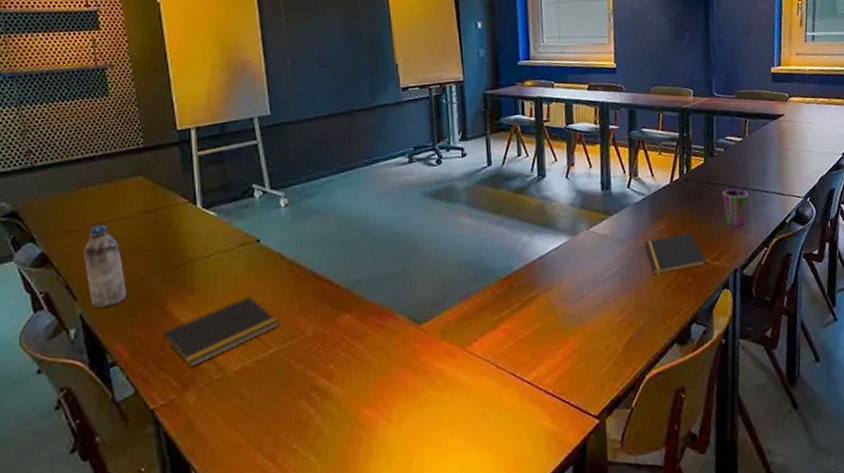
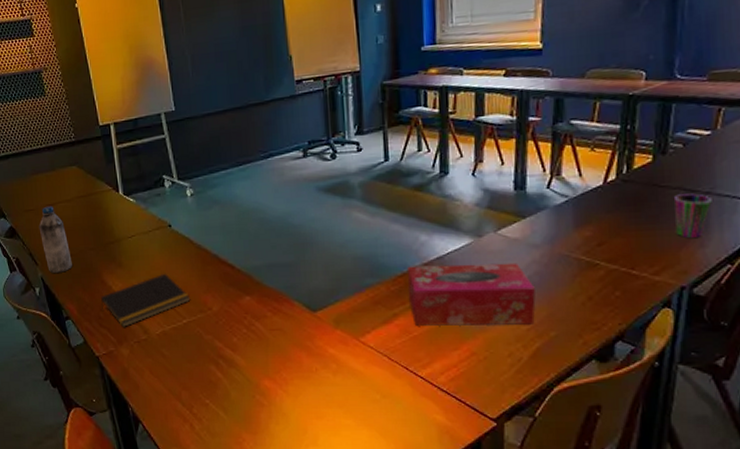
tissue box: none [512,257,626,329] -> present [407,262,536,326]
notepad: present [644,232,706,275] -> none [563,241,643,285]

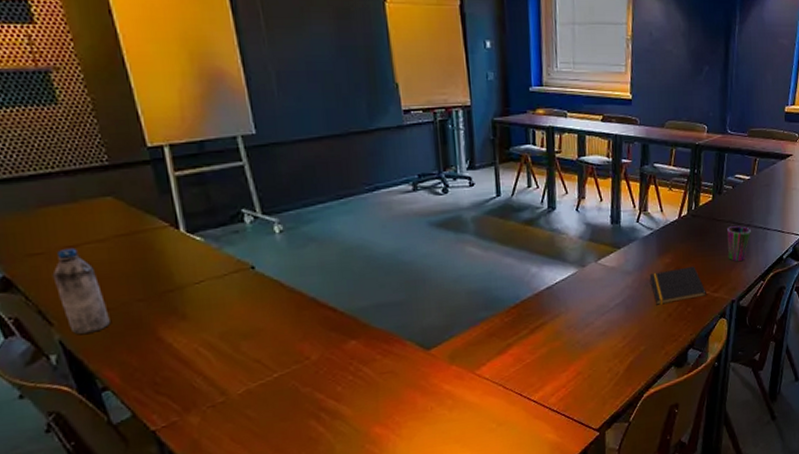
notepad: present [101,273,191,327] -> none [156,322,283,391]
tissue box: present [407,262,536,326] -> none [520,288,629,354]
notepad: none [563,241,643,285] -> present [649,266,706,305]

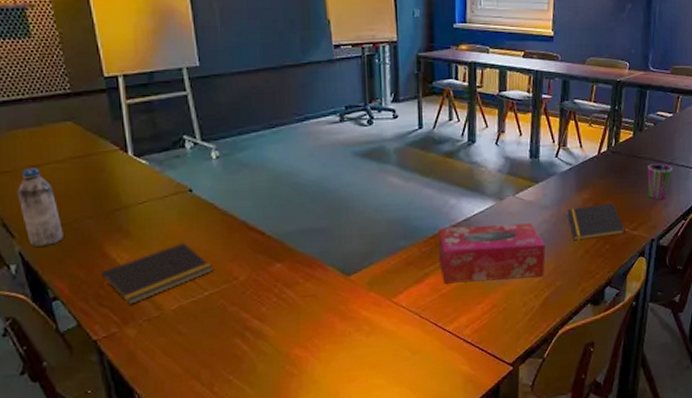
notepad: none [156,322,283,391] -> present [101,242,214,305]
tissue box: none [520,288,629,354] -> present [437,222,545,284]

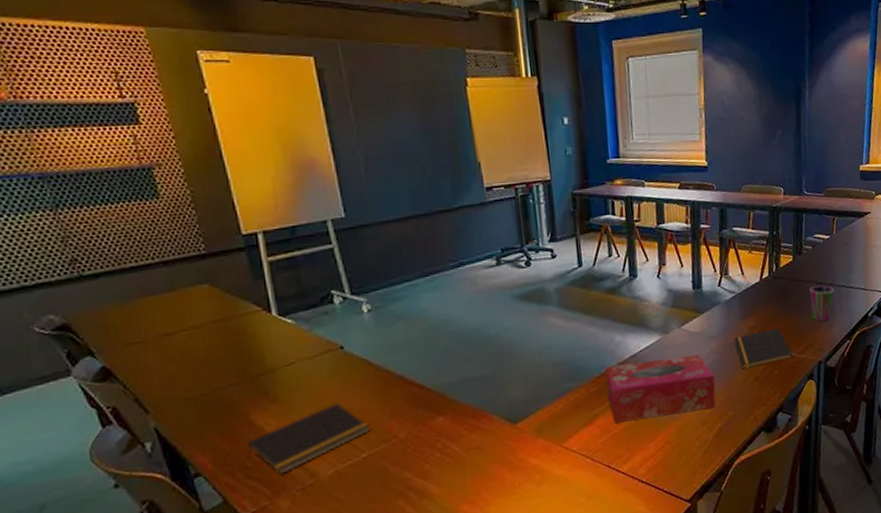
water bottle: present [17,167,63,248] -> none [149,335,204,422]

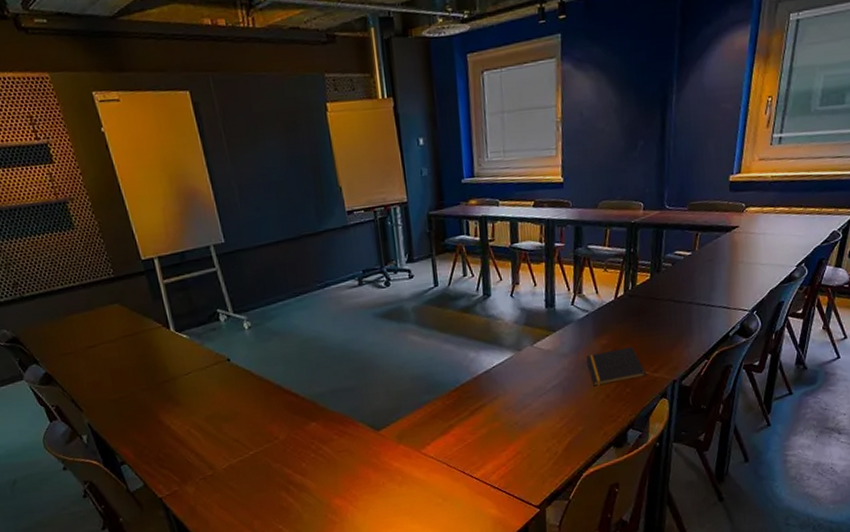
notepad: present [248,402,371,475] -> none [159,407,256,466]
tissue box: present [605,354,716,424] -> none [460,371,566,434]
cup: present [810,285,834,322] -> none [667,304,693,341]

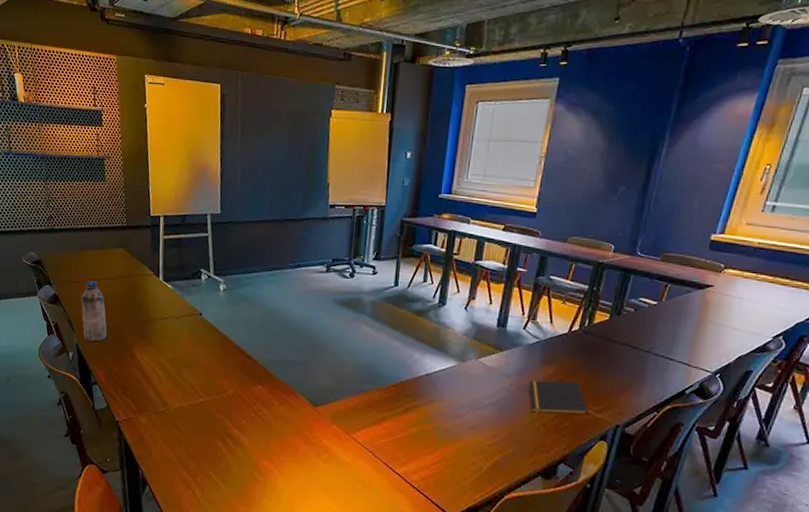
water bottle: none [79,347,124,419] -> present [81,280,107,342]

